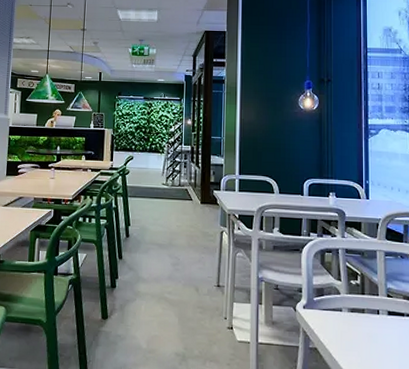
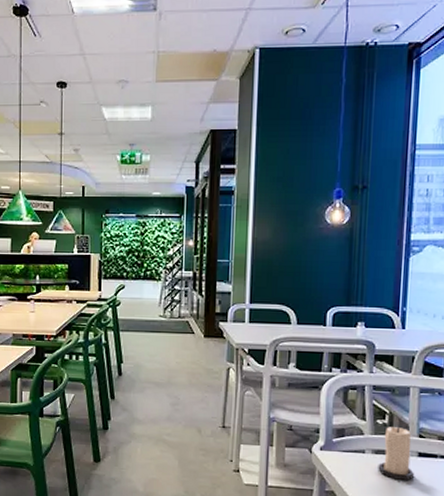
candle: none [354,285,385,339] -> present [378,425,414,481]

